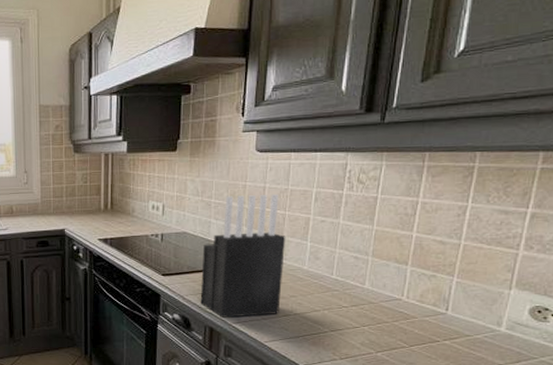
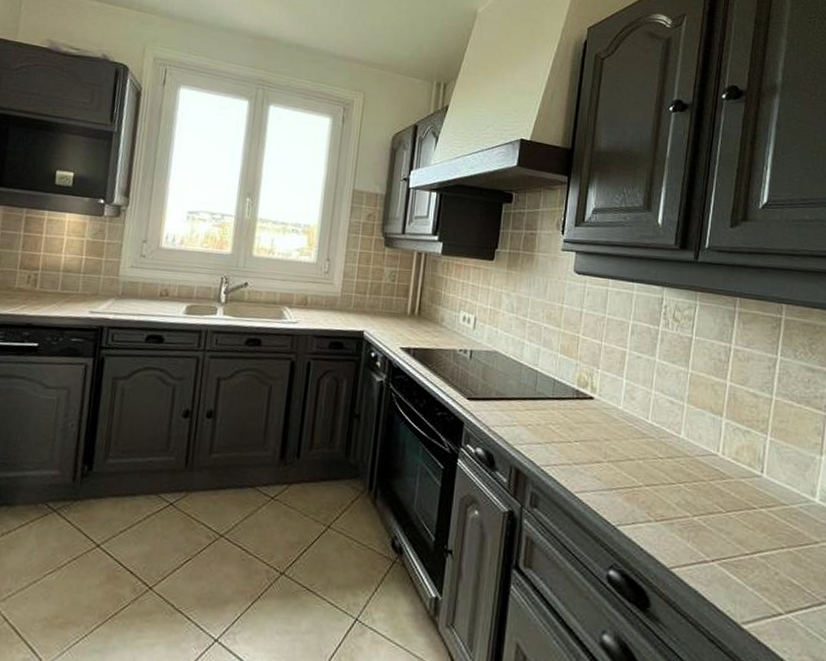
knife block: present [200,193,286,318] -> none [507,316,602,460]

